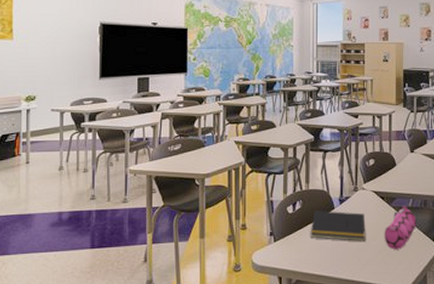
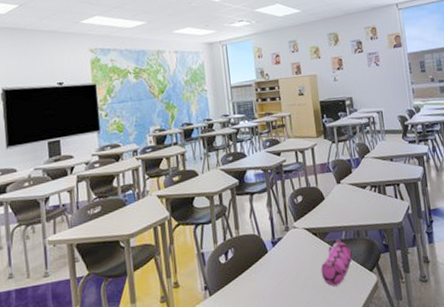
notepad: present [310,210,366,241] -> none [245,253,304,286]

